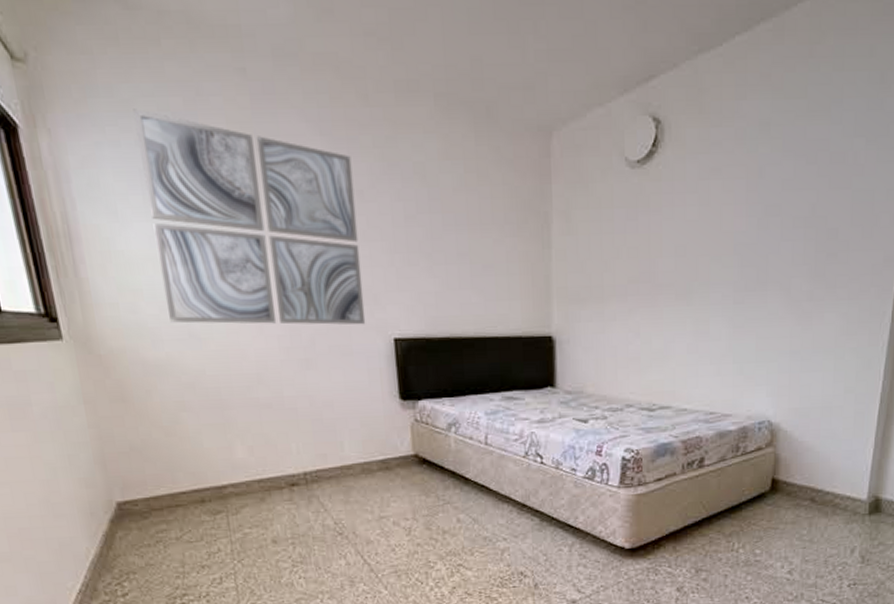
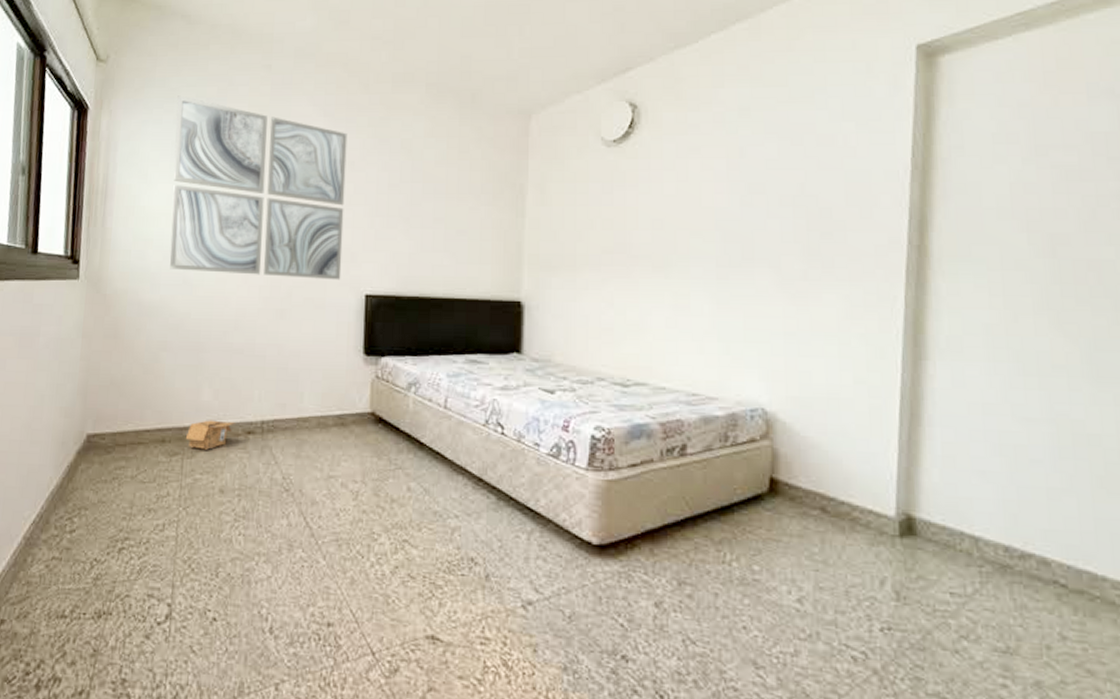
carton: none [226,476,277,505] -> present [185,420,235,450]

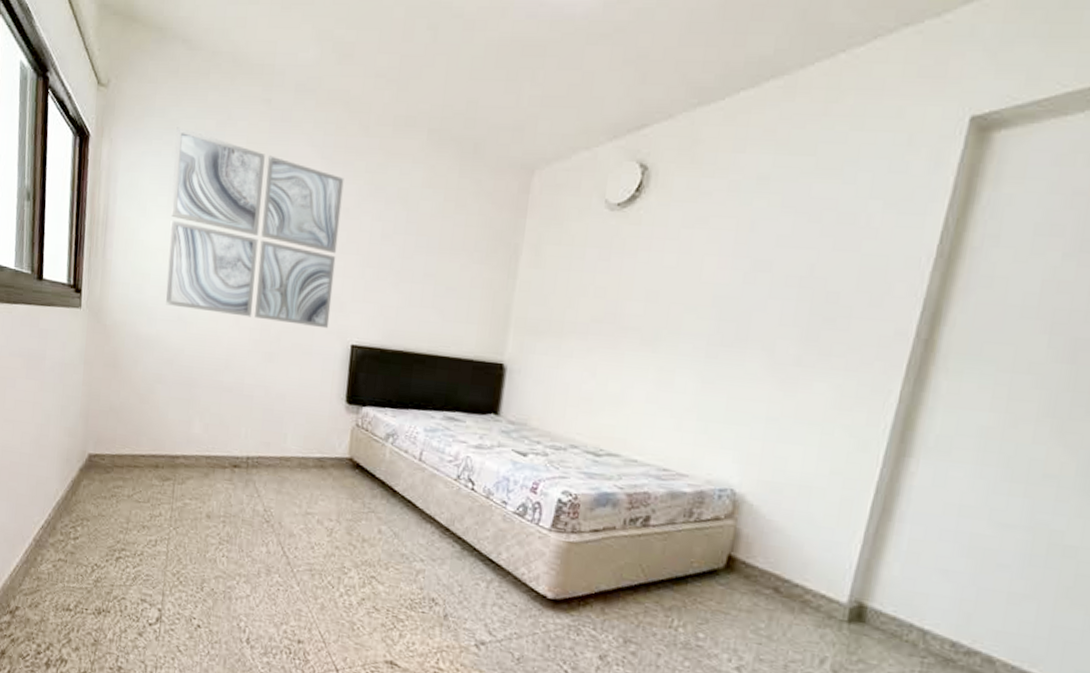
carton: present [185,420,235,450] -> none [176,451,223,478]

